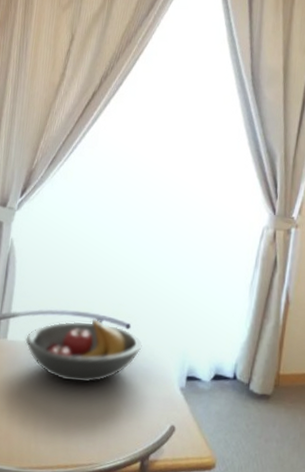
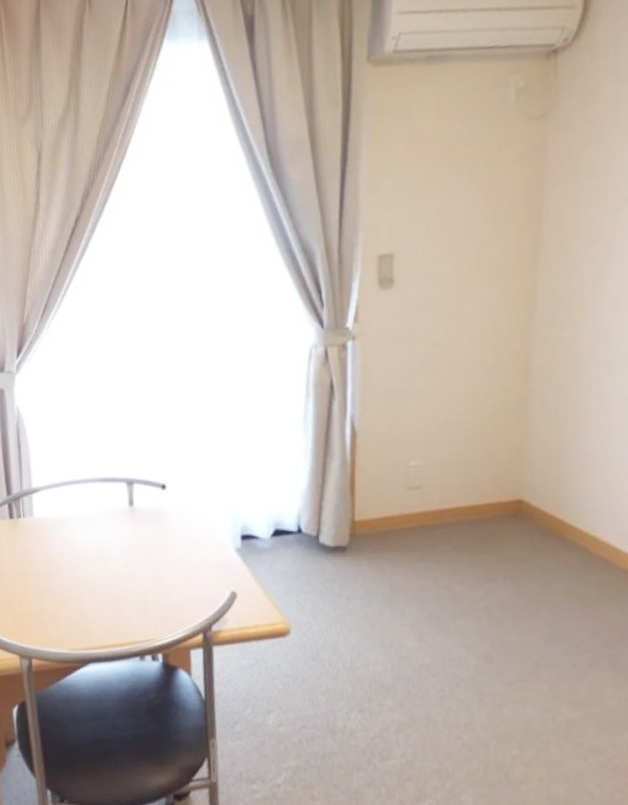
fruit bowl: present [25,318,143,383] -> none [53,482,184,554]

